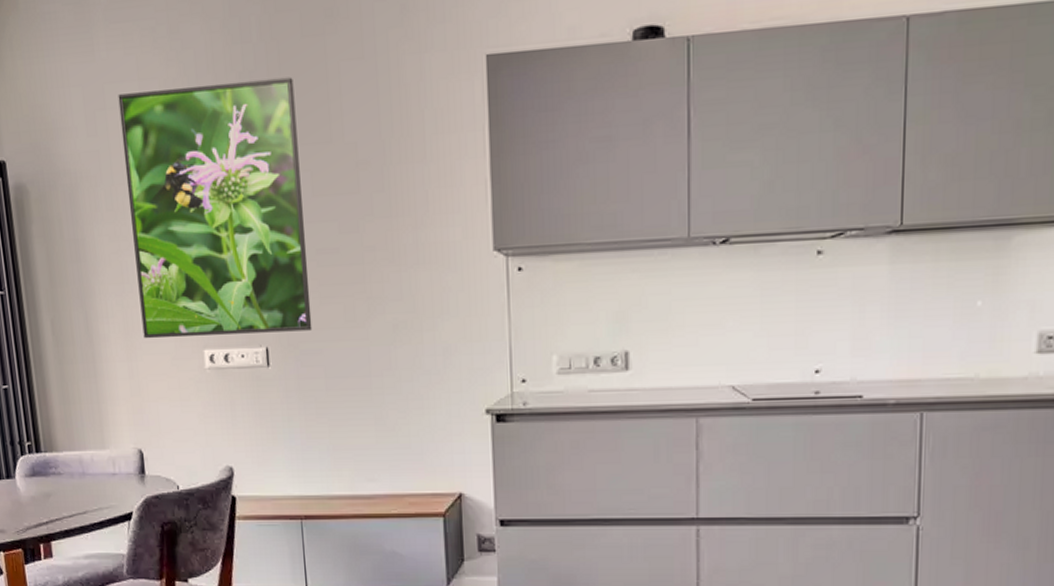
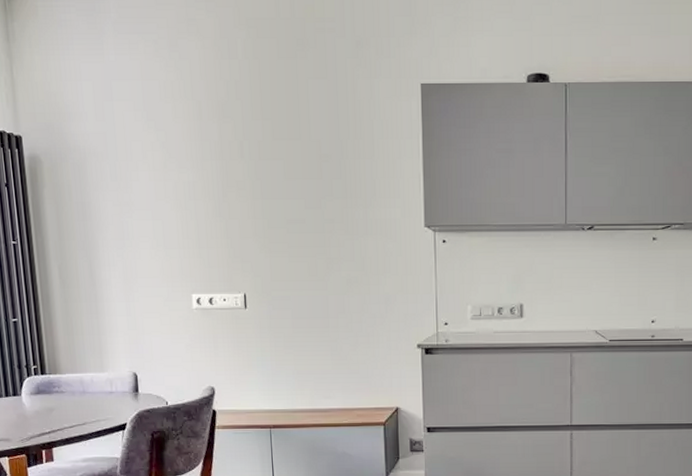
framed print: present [118,77,313,339] -> none [123,87,282,284]

